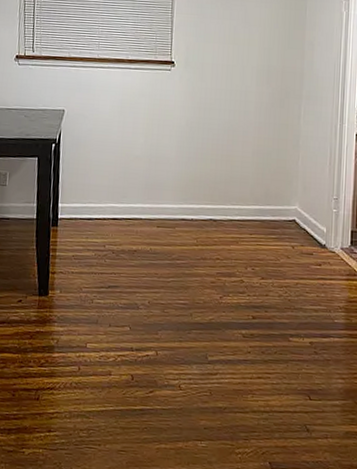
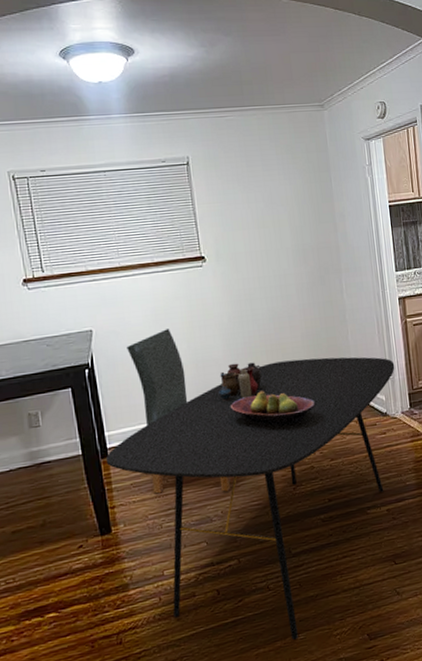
dining table: none [55,172,342,446] -> present [105,357,395,640]
dining chair: none [91,121,162,284] -> present [126,329,231,494]
vase: none [165,165,208,201] -> present [219,362,262,401]
fruit bowl: none [173,196,256,235] -> present [230,390,316,425]

